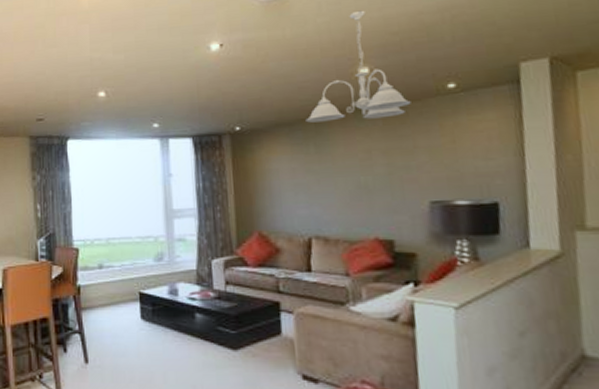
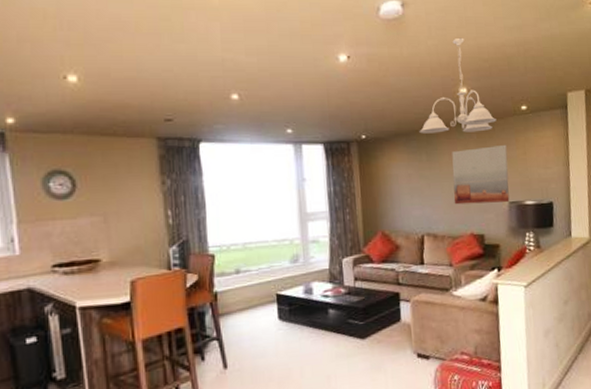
wall art: none [348,131,431,204] -> present [452,144,510,205]

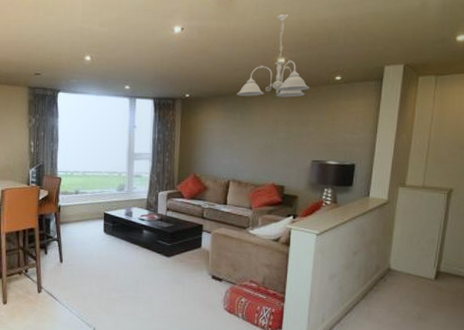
wall art: present [452,144,510,205] -> none [260,110,316,160]

